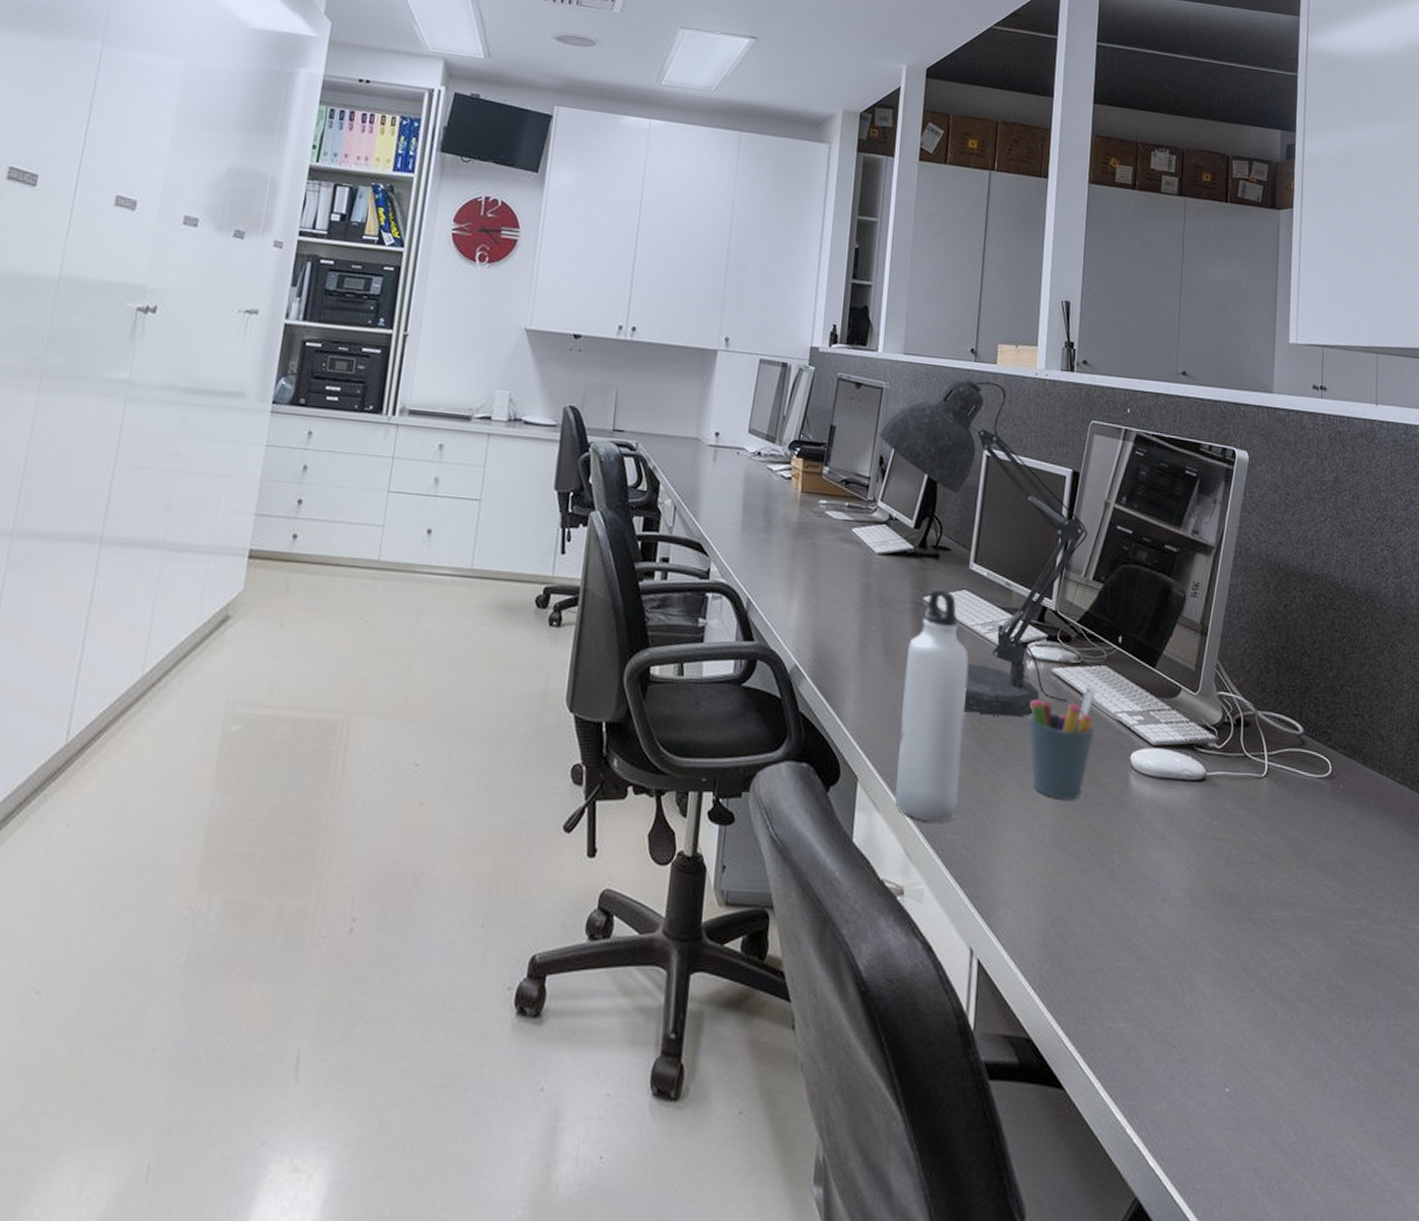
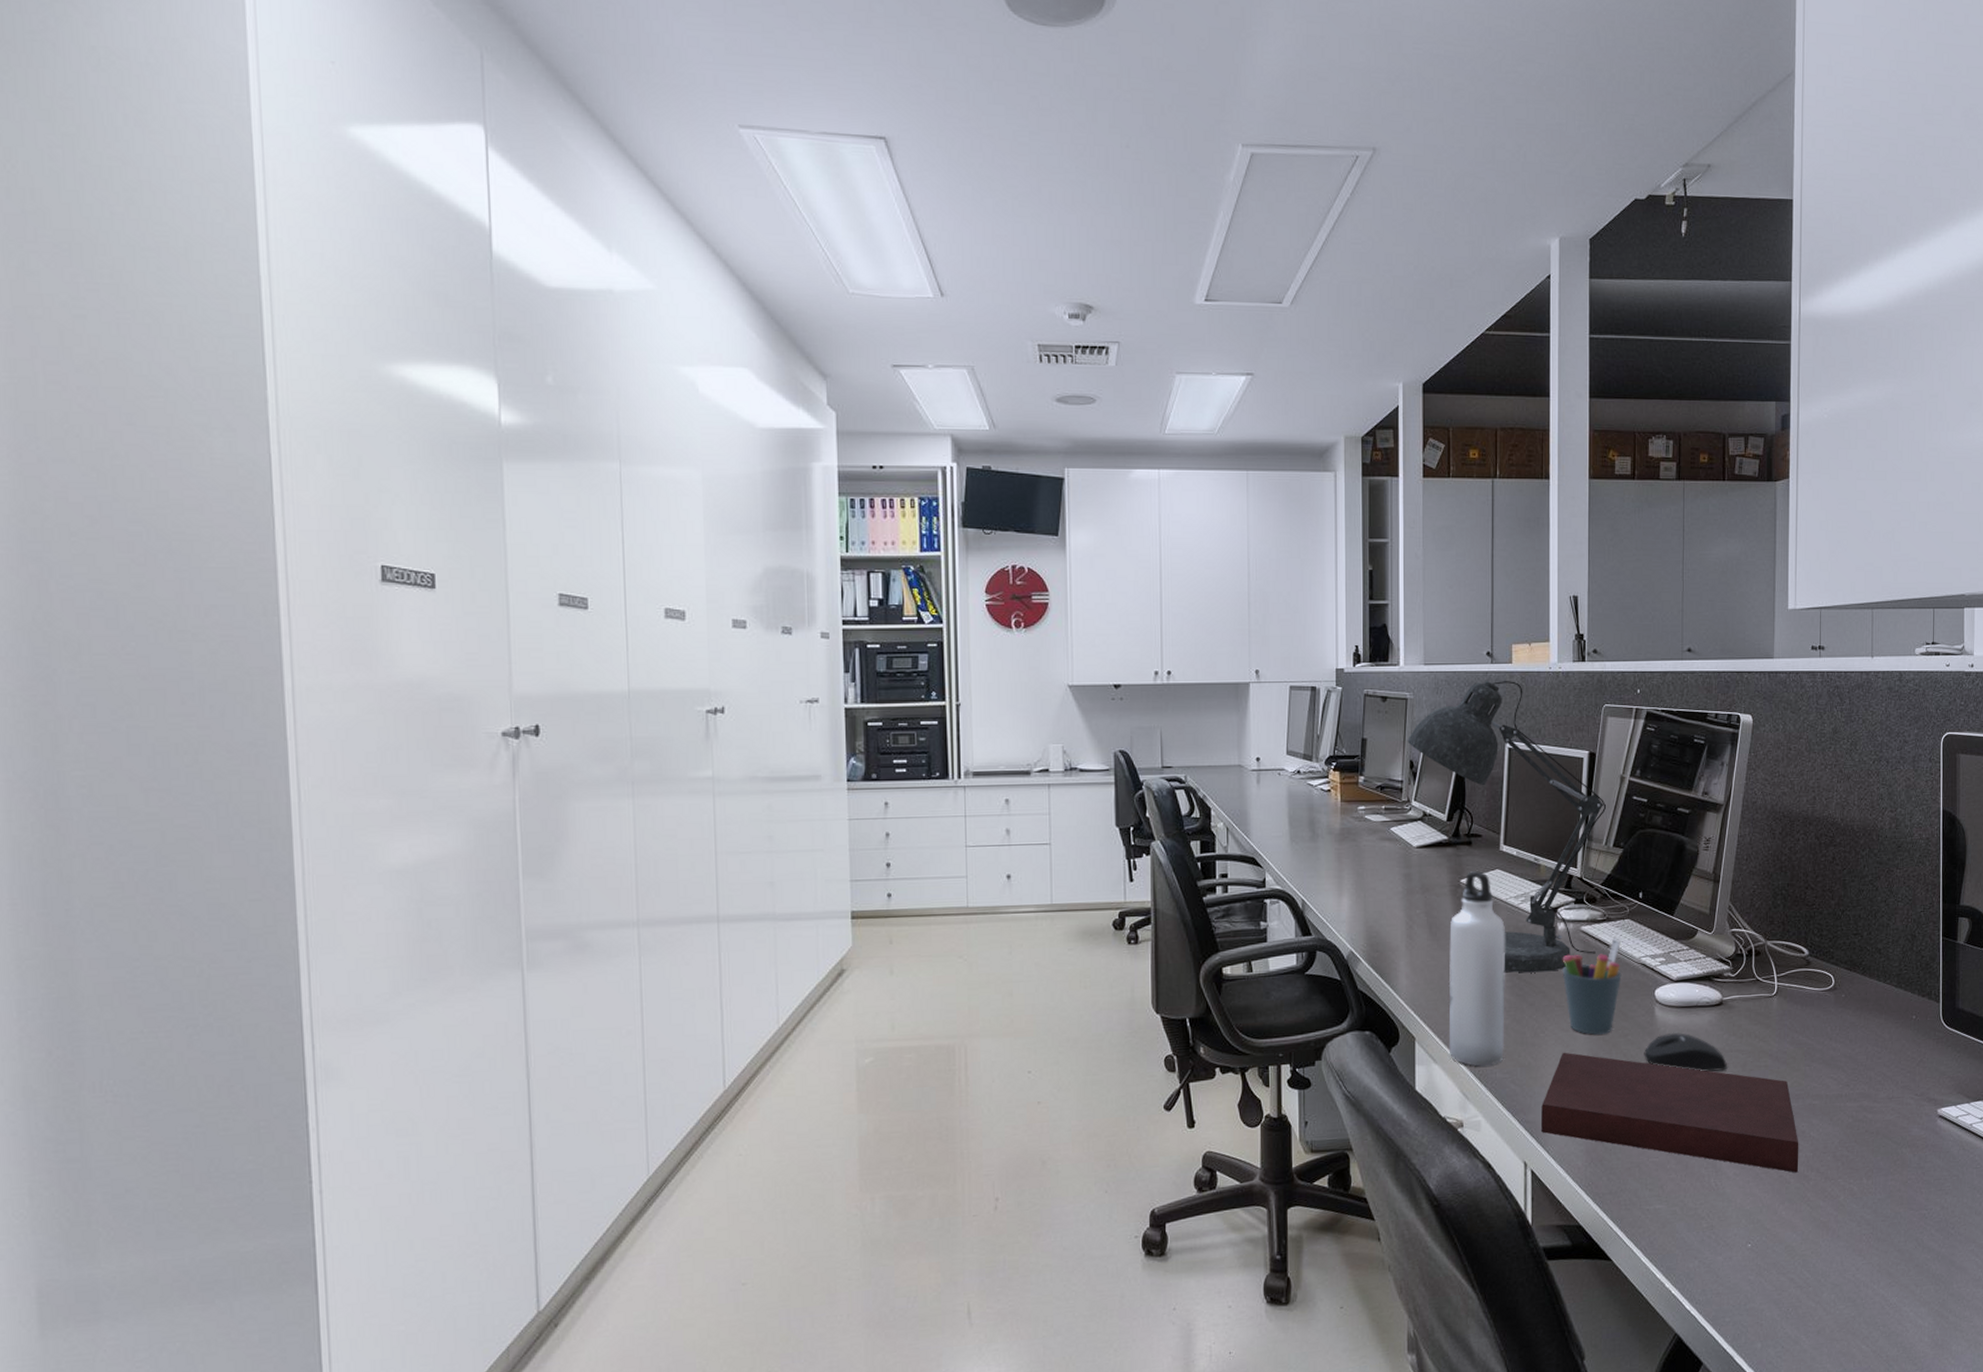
notebook: none [993,816,1288,1002] -> present [1541,1052,1799,1173]
mouse: none [1114,807,1208,862] -> present [1644,1032,1727,1072]

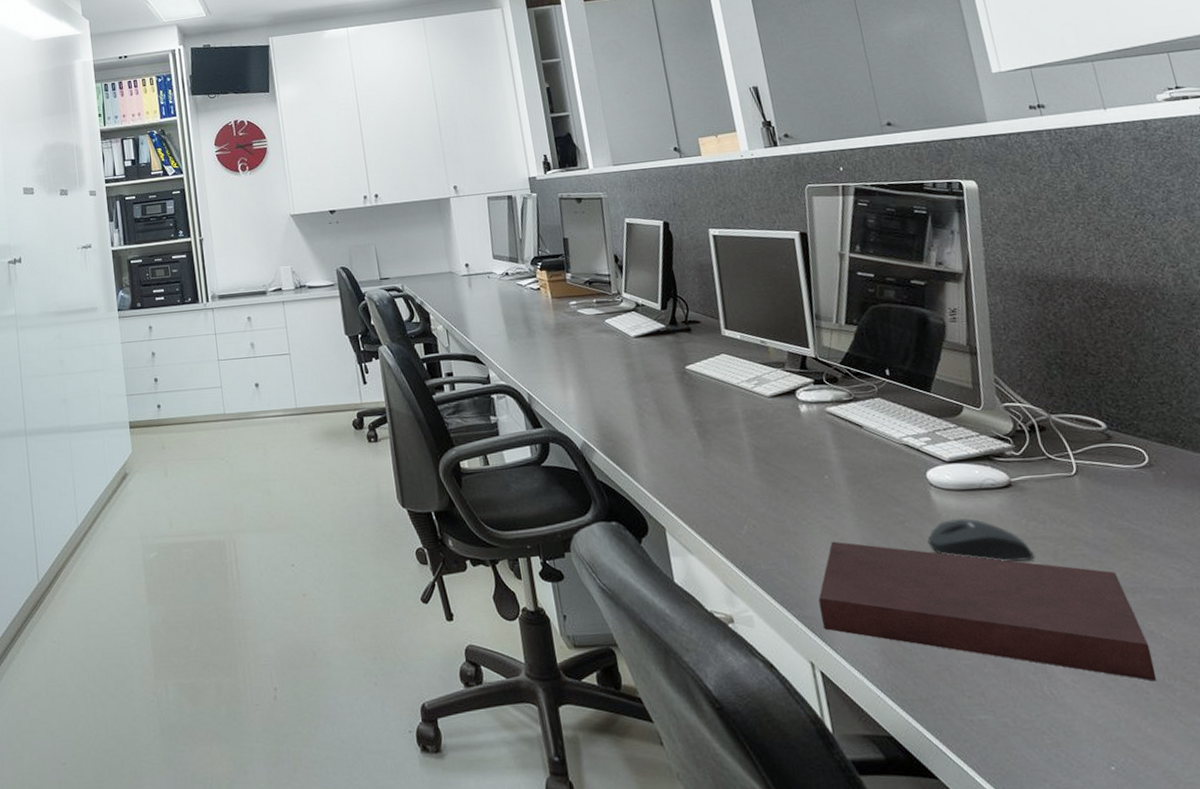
desk lamp: present [1407,680,1607,973] -> none [608,172,848,458]
water bottle: present [1448,871,1505,1066] -> none [682,356,766,557]
pen holder: present [1562,939,1622,1035] -> none [812,419,885,522]

